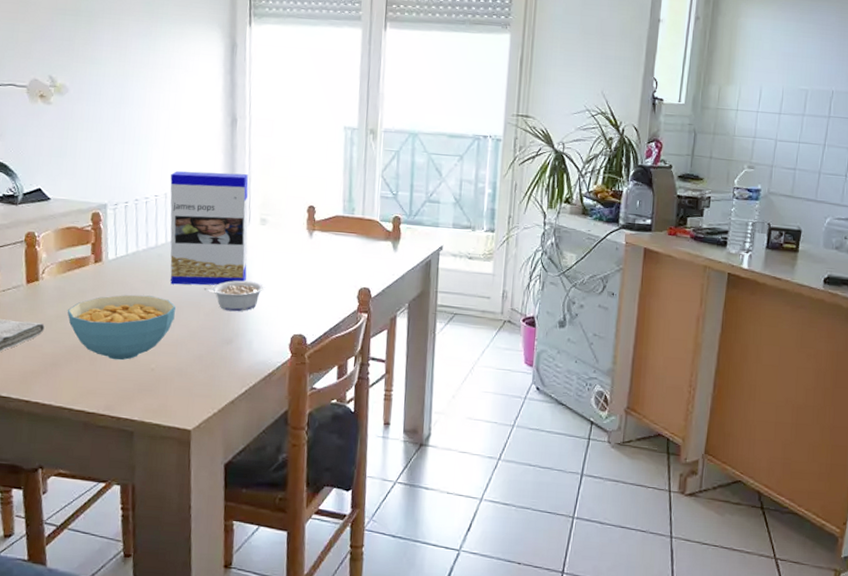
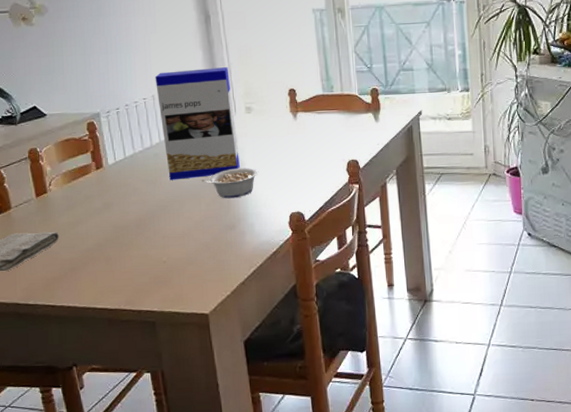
cereal bowl: present [67,295,175,361] -> none [77,193,178,258]

